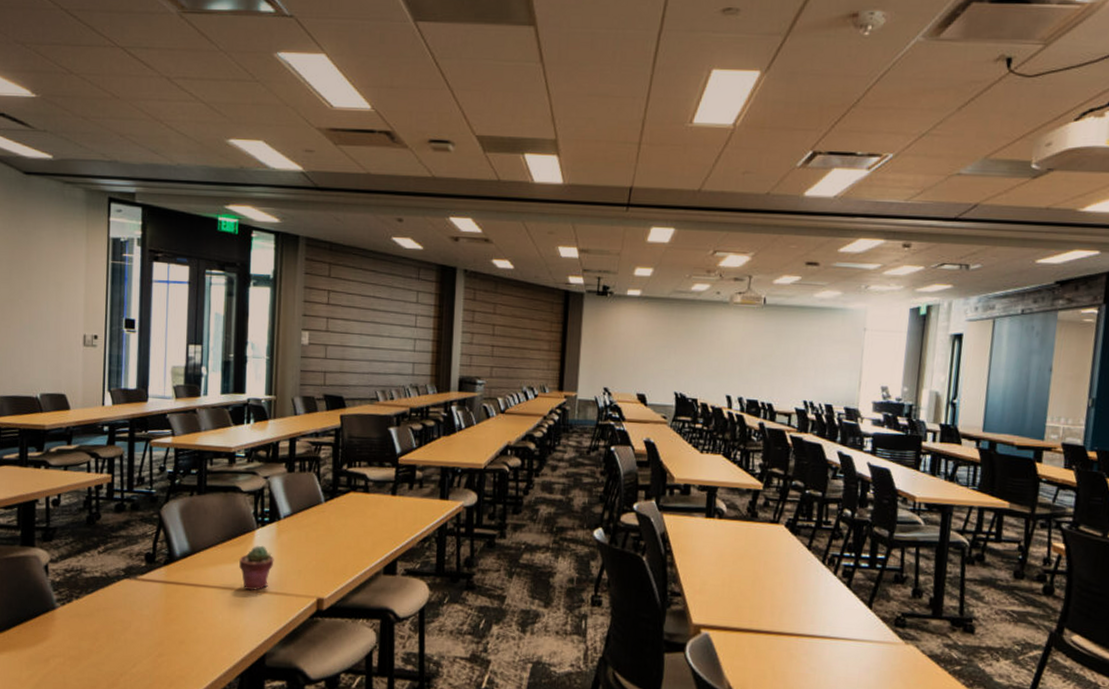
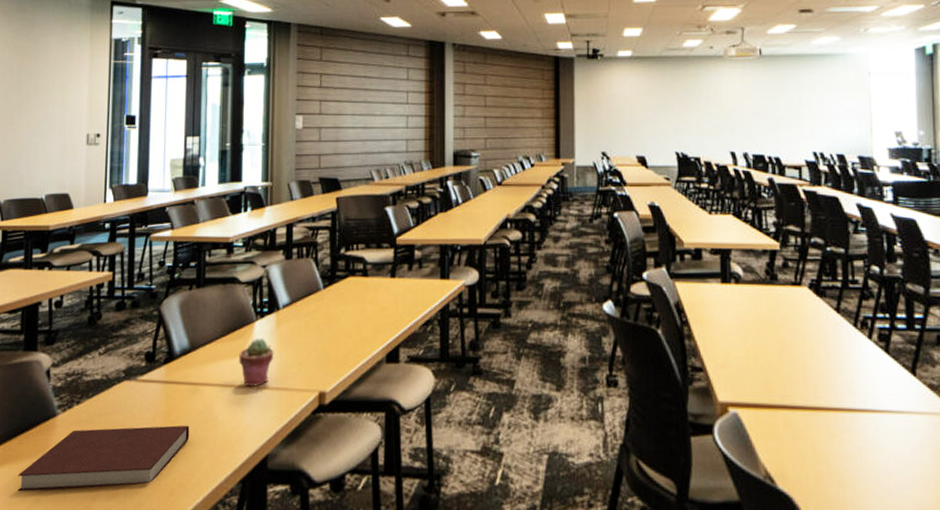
notebook: none [17,622,190,678] -> present [17,425,190,492]

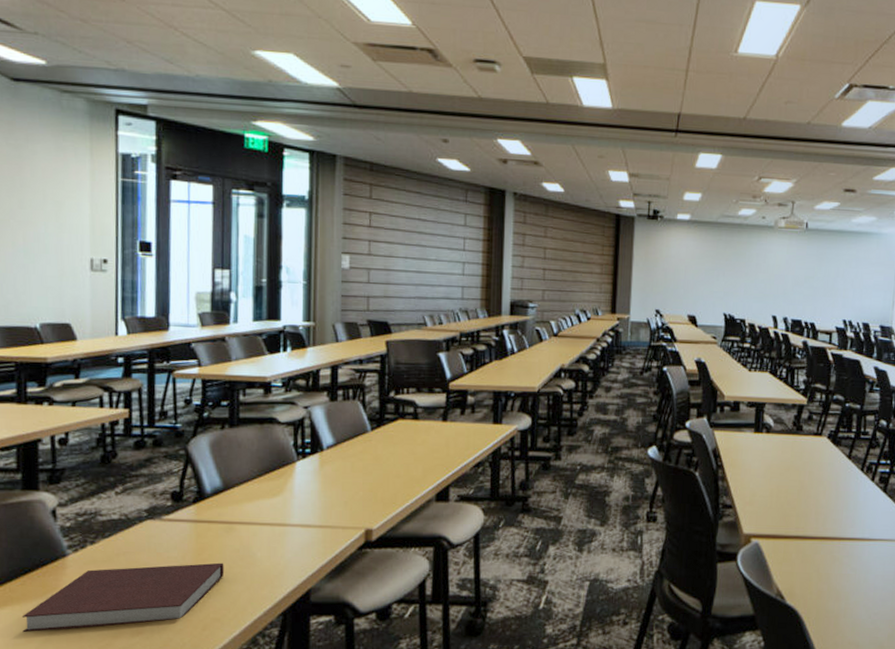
potted succulent: present [239,338,274,386] -> none [279,478,317,525]

